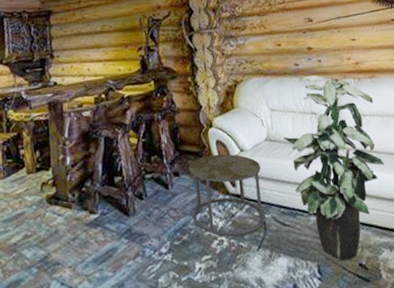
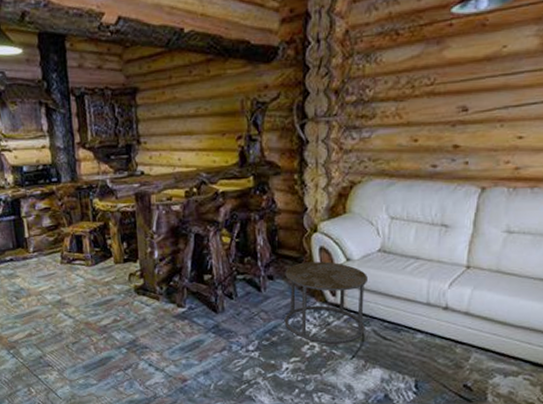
indoor plant: present [283,75,385,261] -> none [401,180,528,380]

